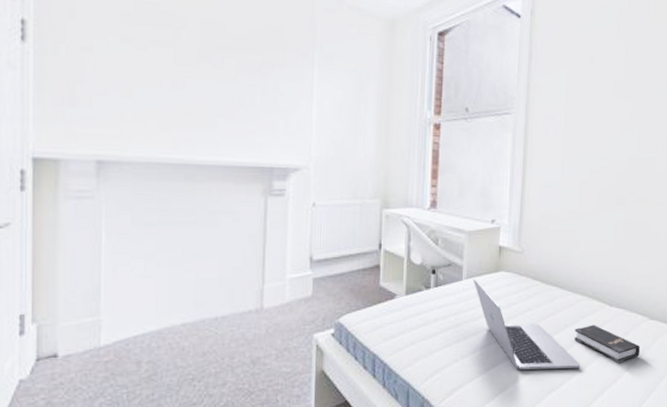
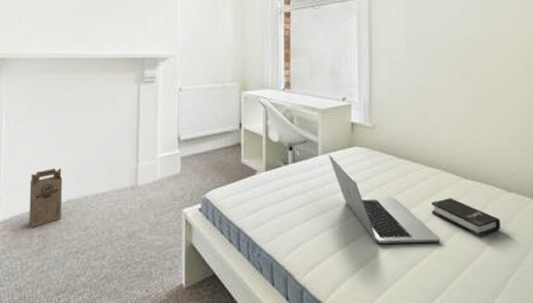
cardboard box: none [135,289,176,354] -> present [28,168,63,229]

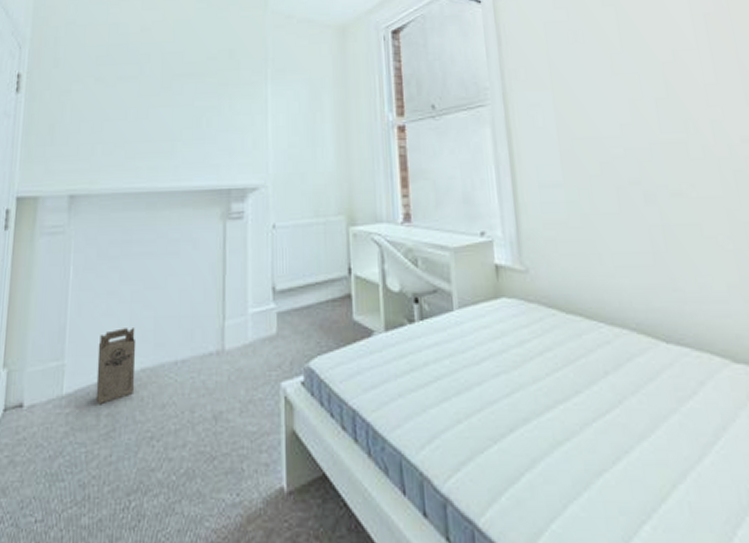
laptop: present [328,153,441,244] -> none [466,306,641,438]
hardback book: present [432,198,501,238] -> none [620,371,731,432]

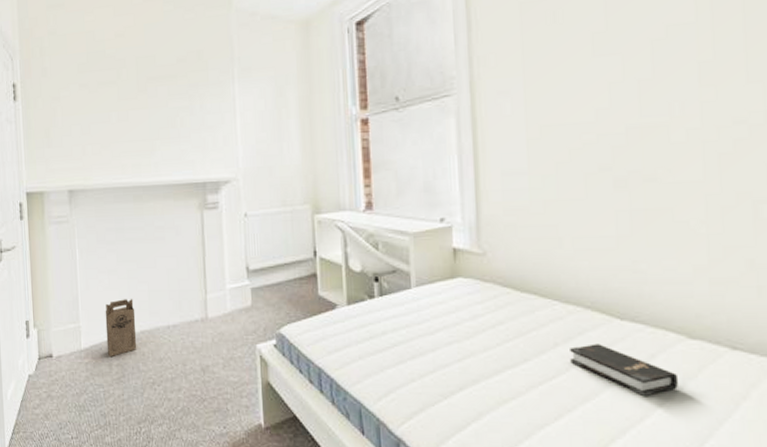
hardback book: none [620,371,731,432] -> present [570,344,679,397]

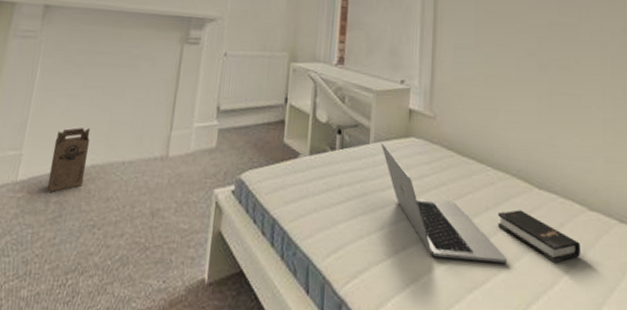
laptop: none [424,285,585,400] -> present [381,141,508,264]

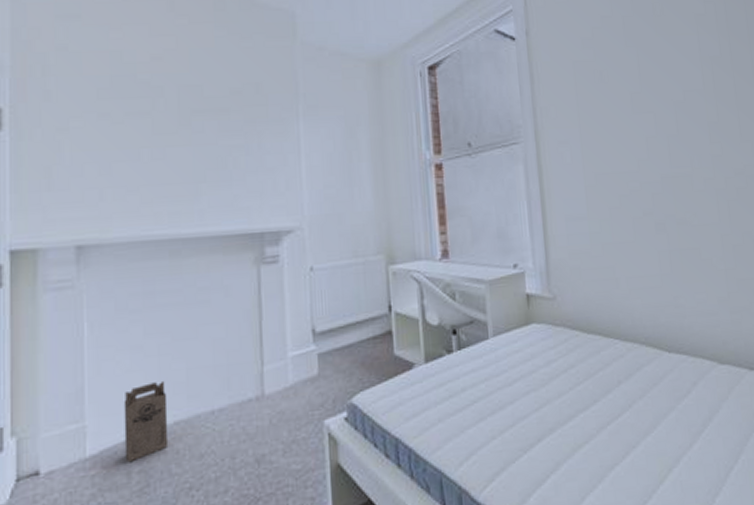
laptop: present [381,141,508,264] -> none [500,334,646,442]
hardback book: present [498,210,581,264] -> none [631,377,716,424]

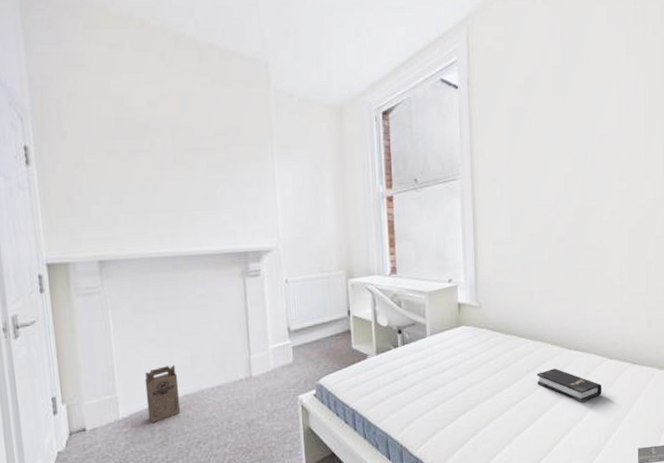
hardback book: none [631,377,716,424] -> present [537,368,603,403]

